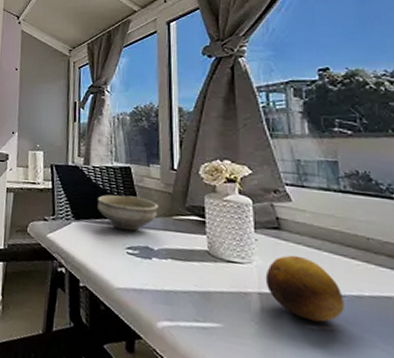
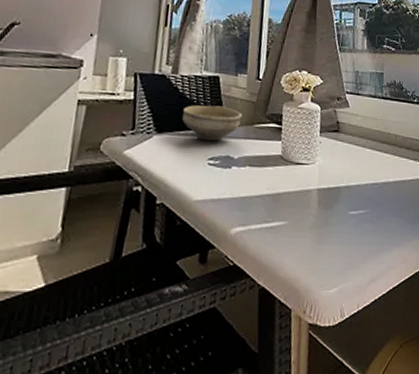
fruit: present [265,255,344,323] -> none [323,153,376,208]

